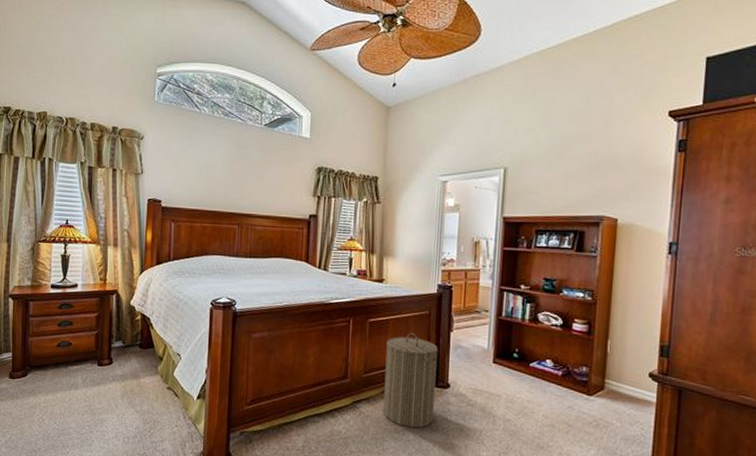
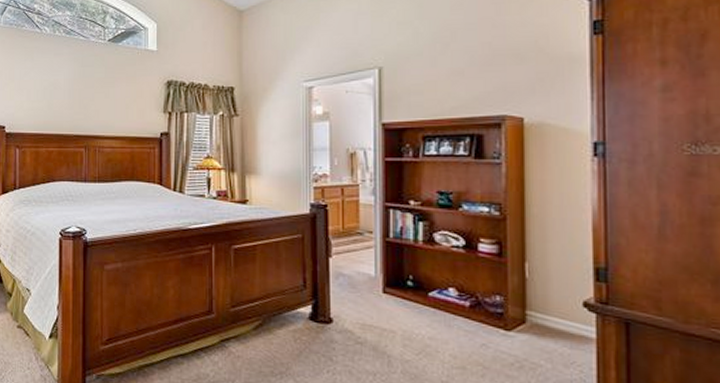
laundry hamper: present [383,332,438,428] -> none [255,259,316,371]

